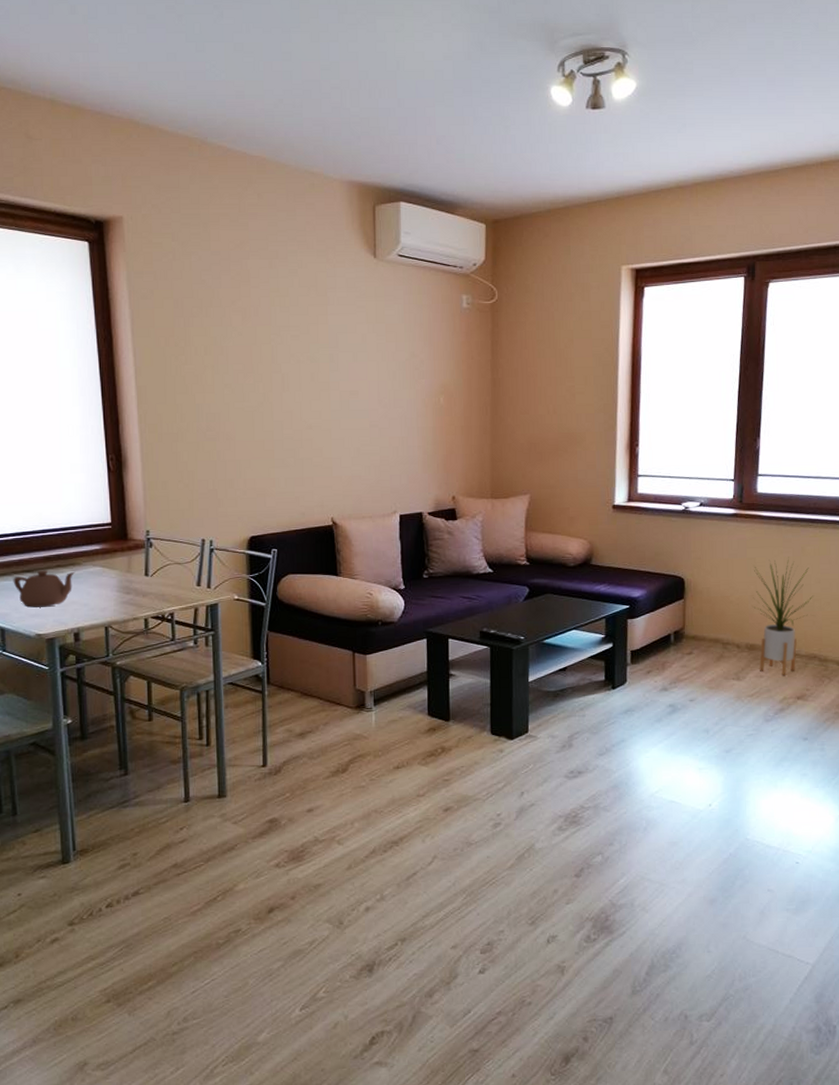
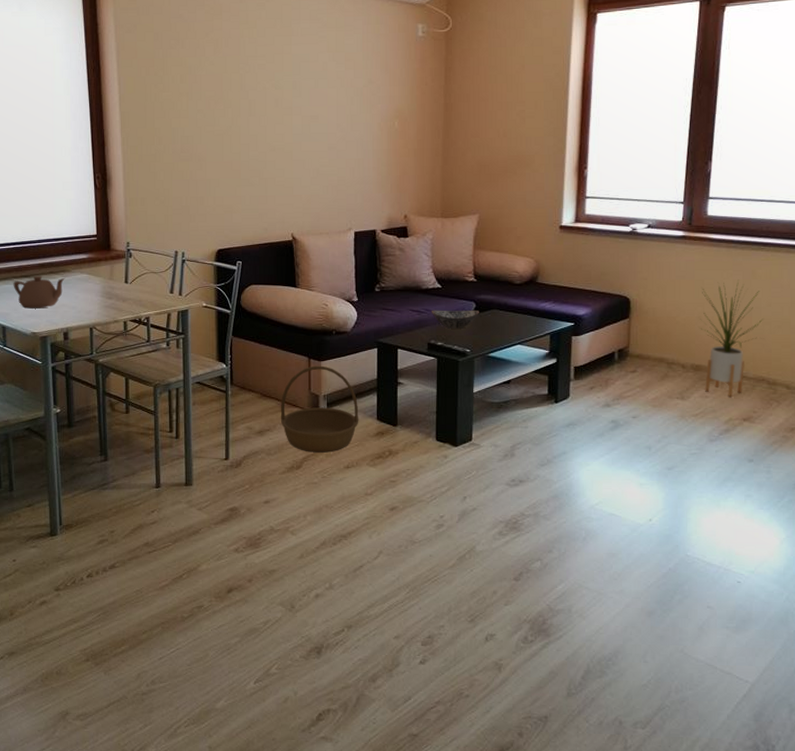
basket: none [323,659,409,754] -> present [280,365,359,453]
decorative bowl: none [482,594,533,615] -> present [431,309,479,329]

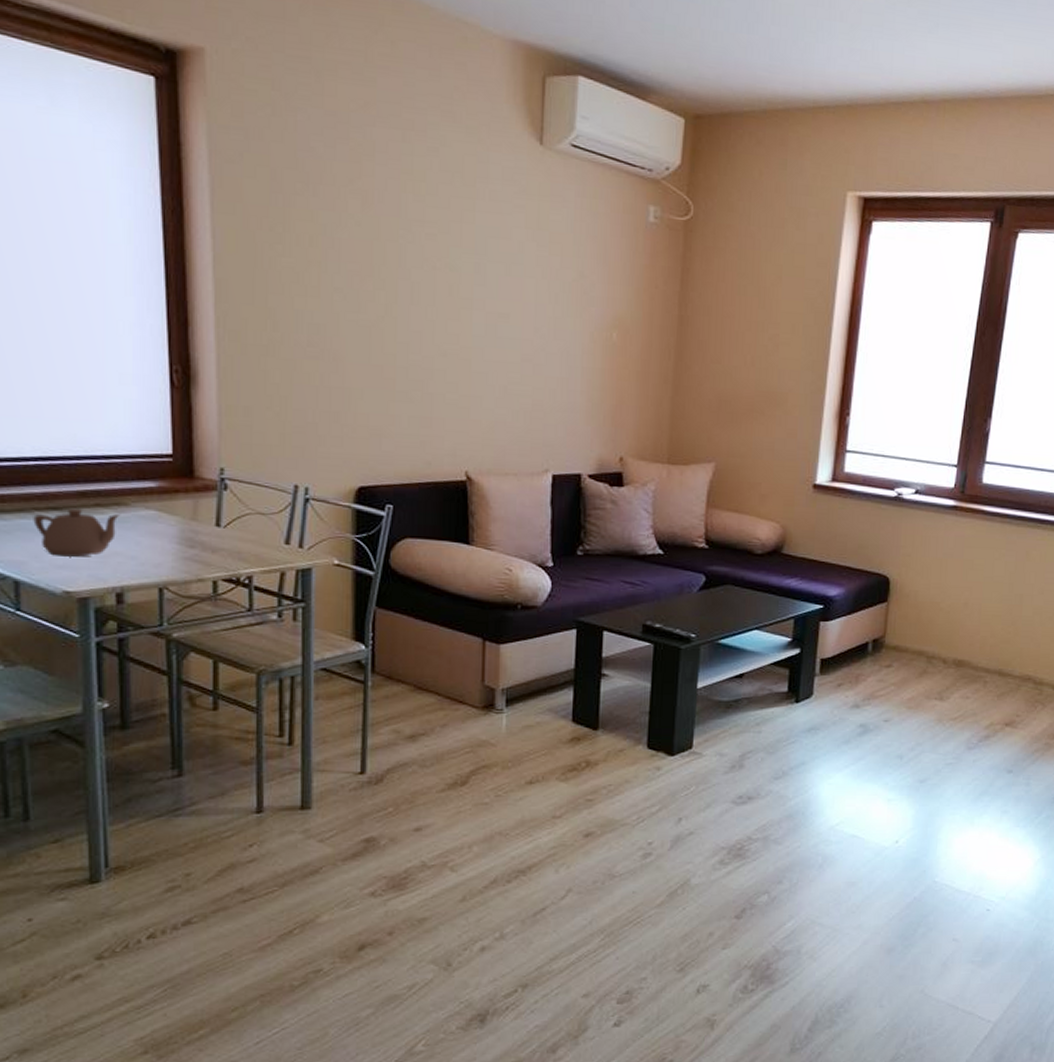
basket: present [280,365,359,453] -> none [440,649,549,764]
decorative bowl: present [431,309,479,329] -> none [648,582,710,608]
house plant: present [700,279,763,398] -> none [965,561,1034,699]

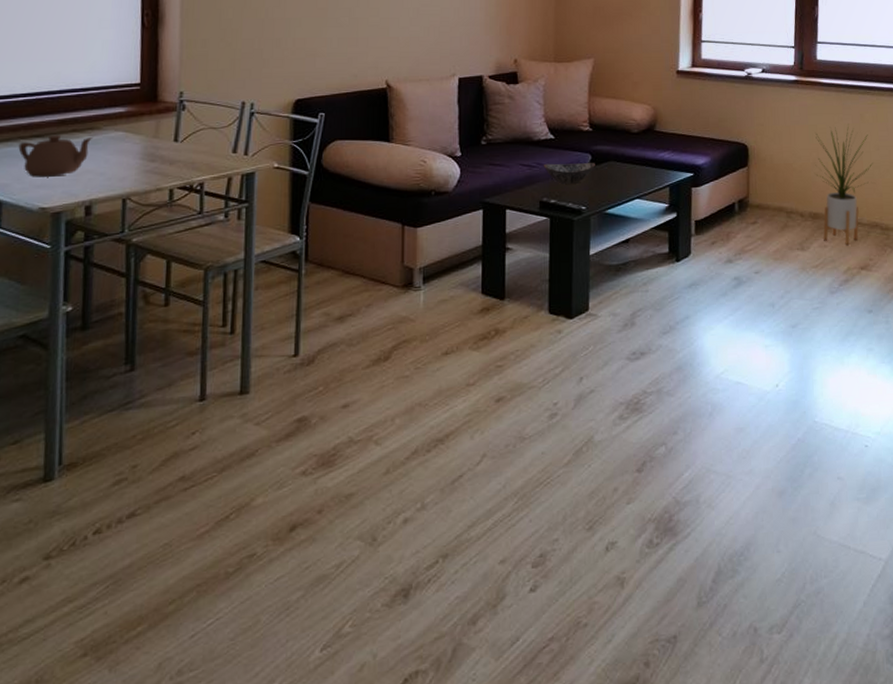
decorative bowl: none [648,582,710,608] -> present [543,162,595,184]
house plant: none [965,561,1034,699] -> present [815,124,873,246]

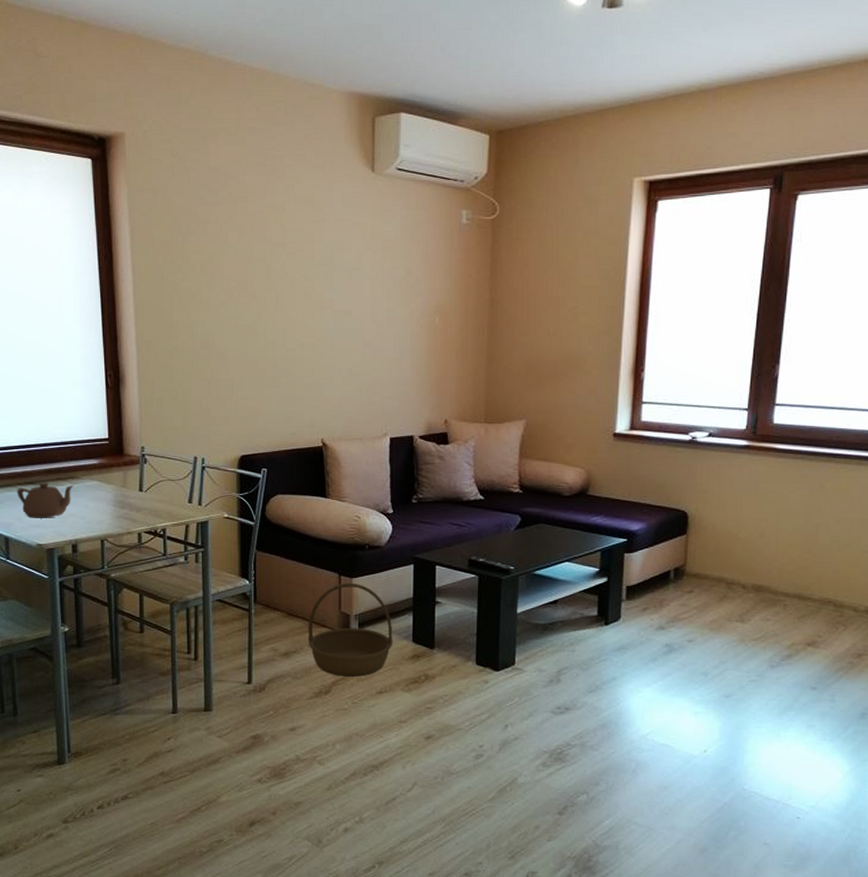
basket: none [365,233,461,339] -> present [308,583,393,677]
decorative bowl: present [543,162,595,184] -> none [472,523,525,544]
house plant: present [815,124,873,246] -> none [763,493,831,621]

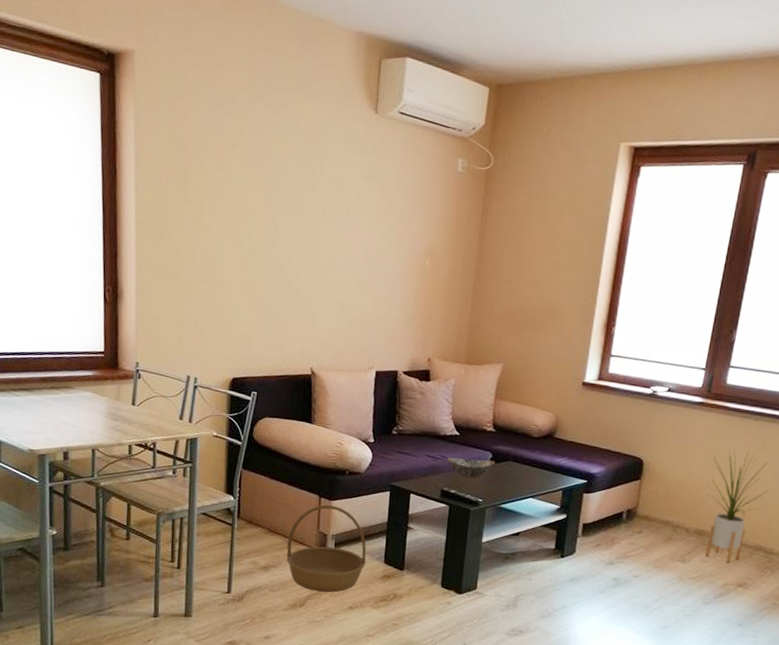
teapot: present [17,482,74,518] -> none [10,389,68,425]
decorative bowl: none [472,523,525,544] -> present [446,457,495,478]
house plant: none [763,493,831,621] -> present [705,449,768,564]

